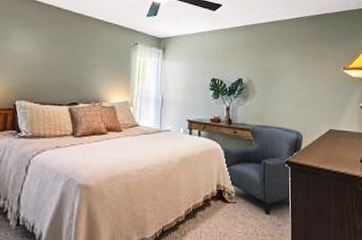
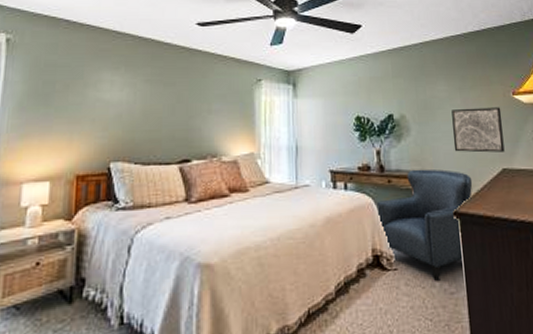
wall art: none [290,78,333,116] -> present [451,107,505,153]

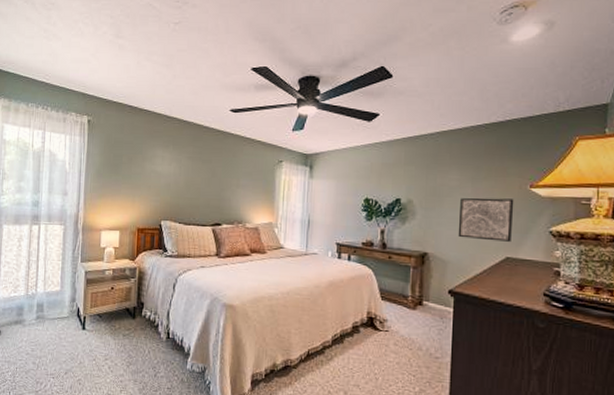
armchair: present [376,169,473,282] -> none [375,249,472,347]

